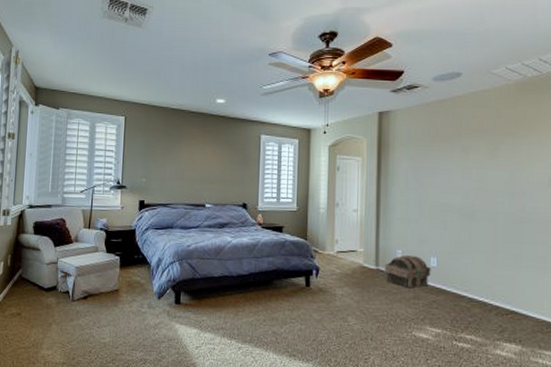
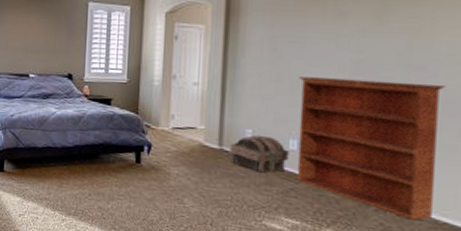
bookcase: none [436,203,538,320] -> present [296,77,446,221]

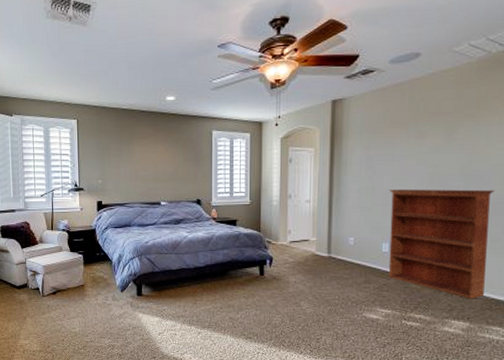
treasure chest: present [229,135,289,173] -> none [336,243,383,274]

